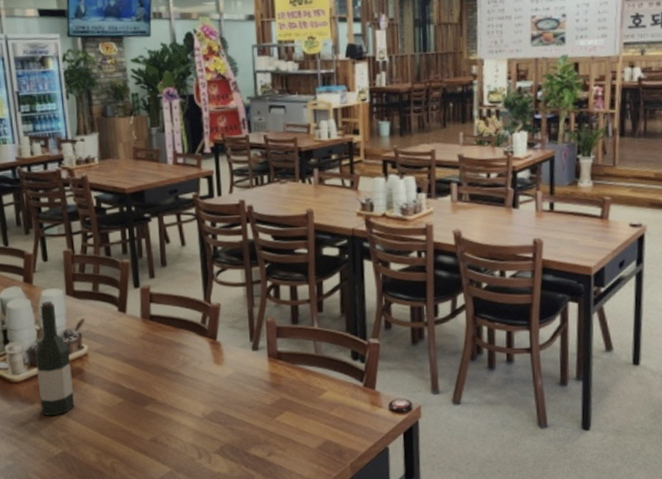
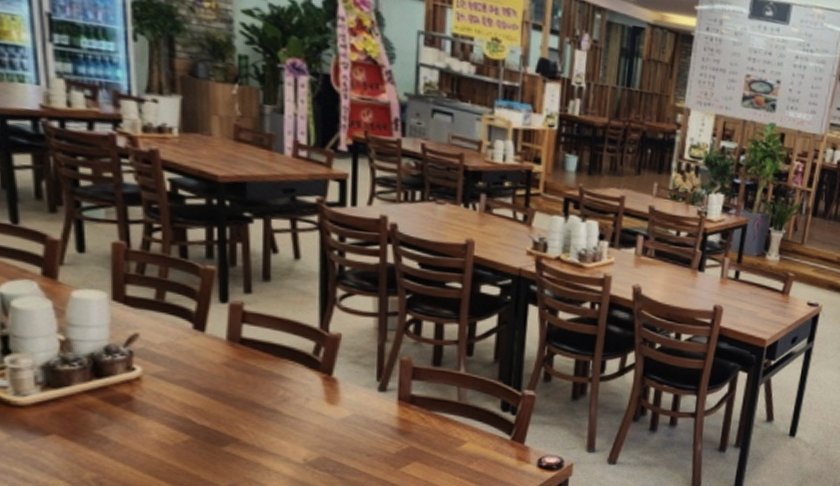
wine bottle: present [34,301,75,417] -> none [54,304,116,453]

